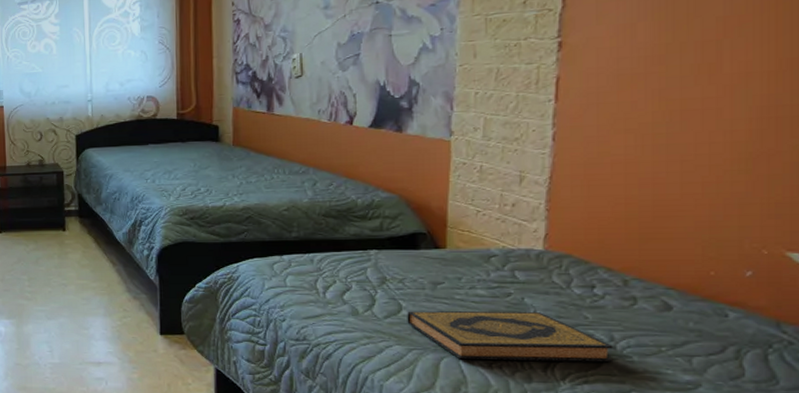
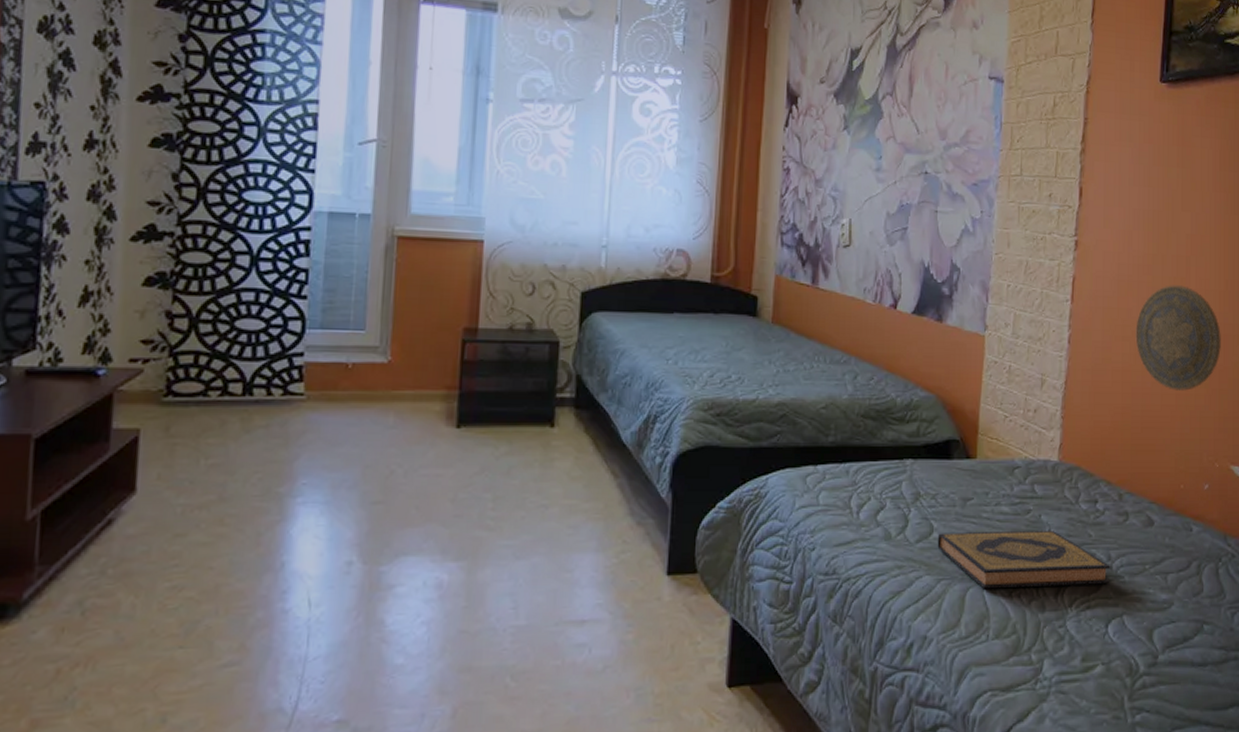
decorative plate: none [643,71,771,179] -> present [1135,285,1221,391]

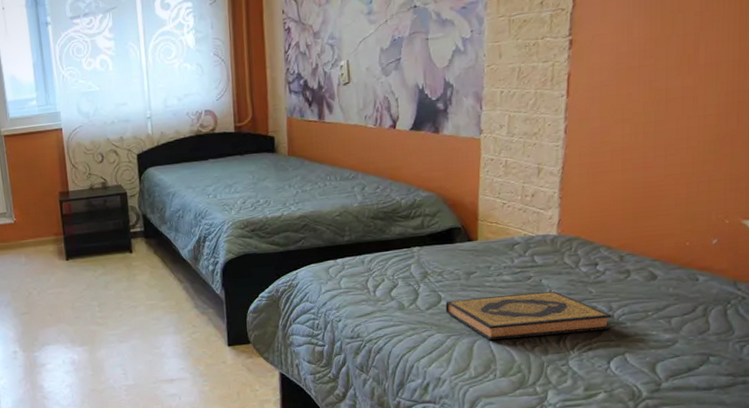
decorative plate: present [1135,285,1221,391] -> none [636,62,734,161]

